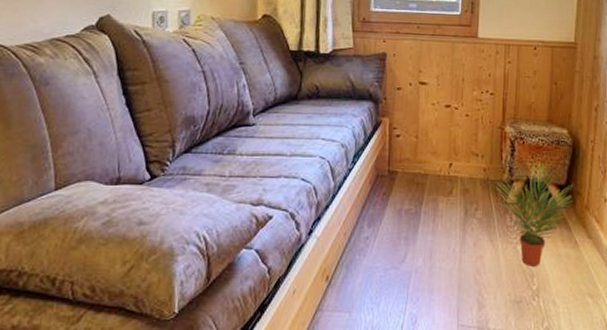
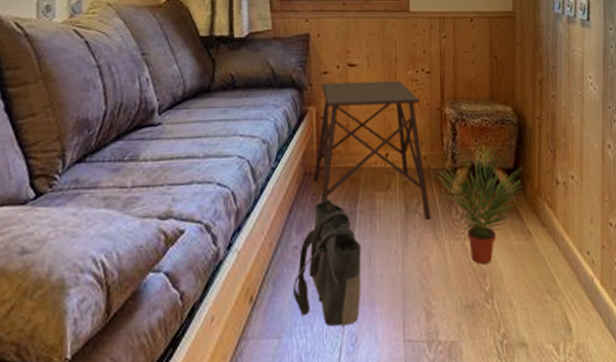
tote bag: none [363,199,424,308] -> present [294,199,362,327]
side table: none [385,97,487,224] -> present [314,80,431,220]

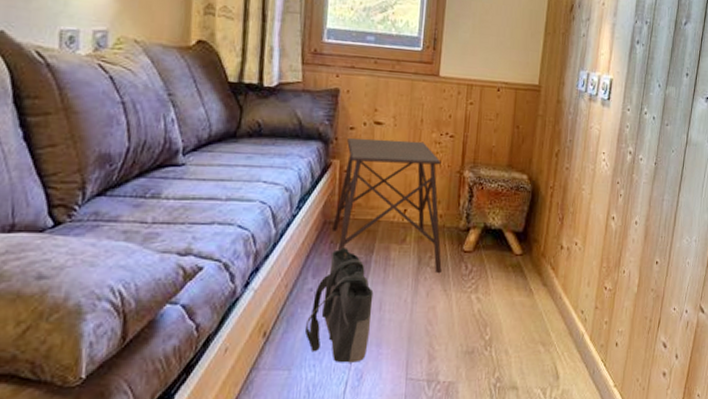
potted plant: present [439,147,524,264] -> none [451,210,533,316]

